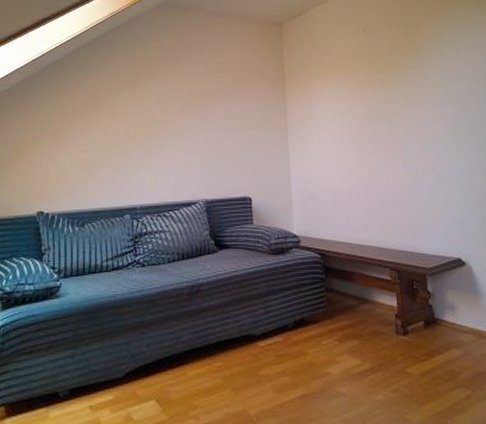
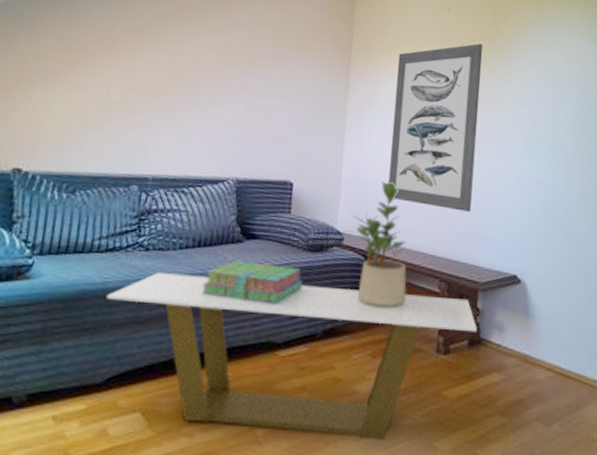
coffee table: none [117,283,431,415] -> present [106,273,477,439]
stack of books: none [189,268,271,303] -> present [202,261,303,305]
potted plant: none [307,186,362,296] -> present [354,181,407,307]
wall art: none [325,56,409,206] -> present [388,43,483,212]

